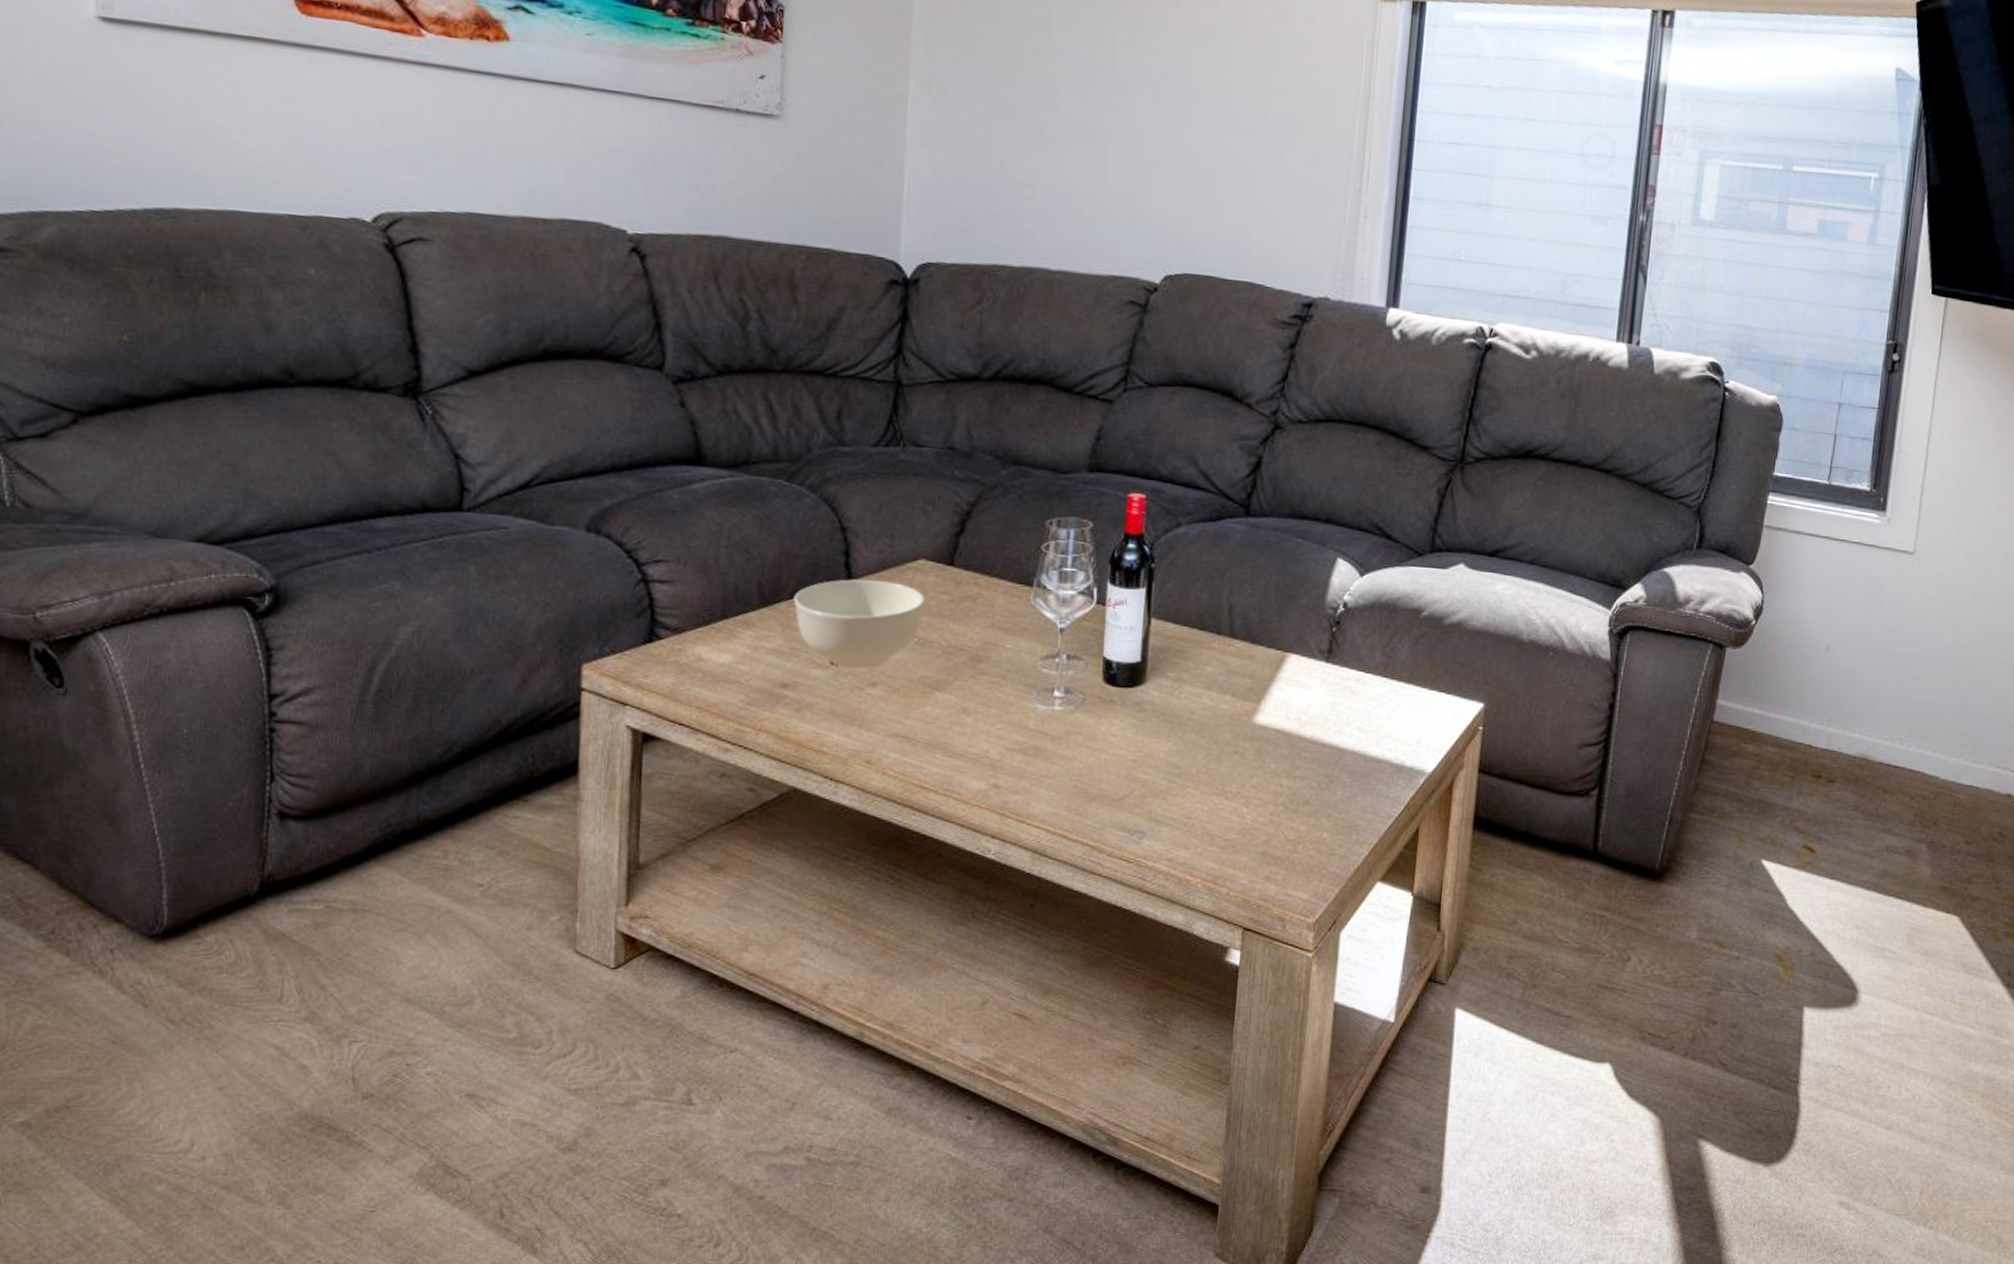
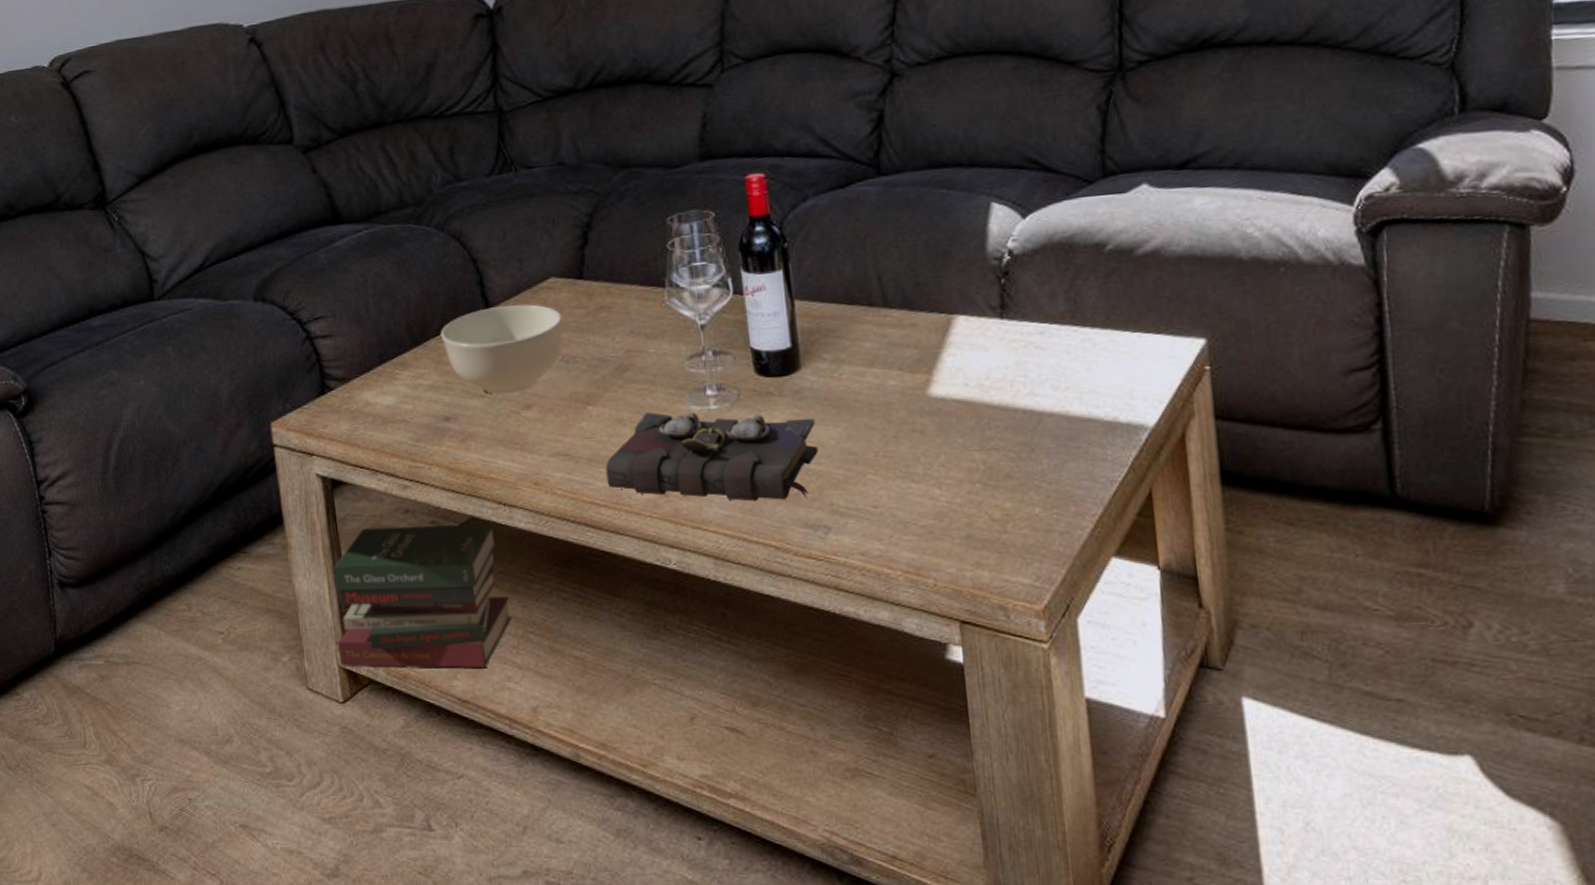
books: none [618,788,819,943] -> present [332,523,512,669]
book: none [941,704,1150,804] -> present [605,411,818,502]

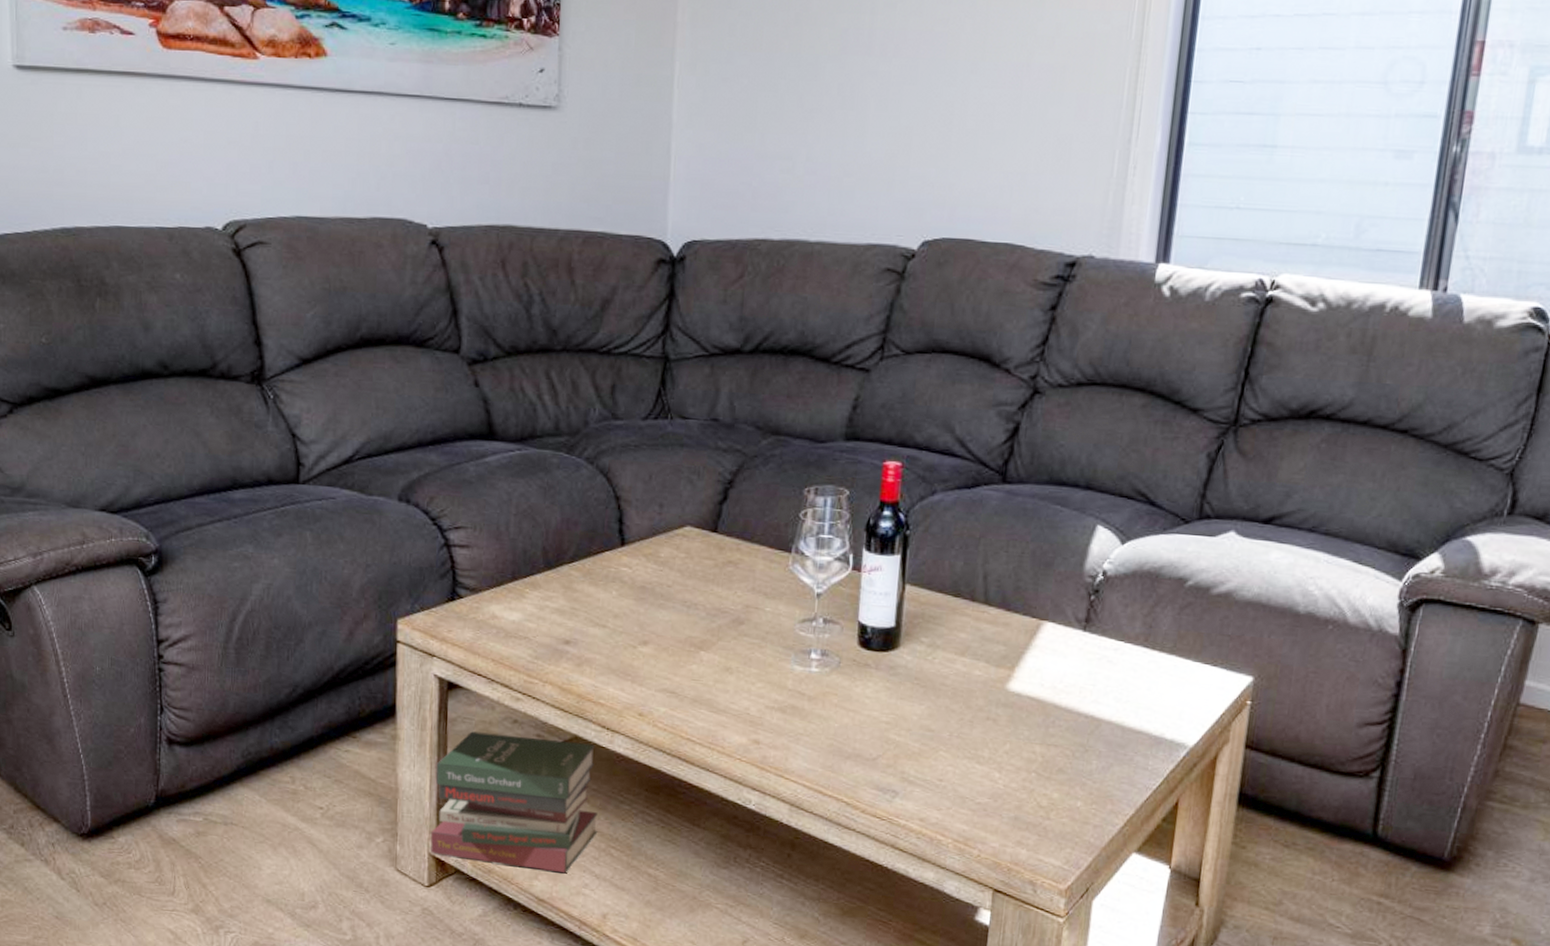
bowl: present [440,304,563,395] -> none [573,545,691,629]
book: present [605,411,818,502] -> none [706,664,903,764]

